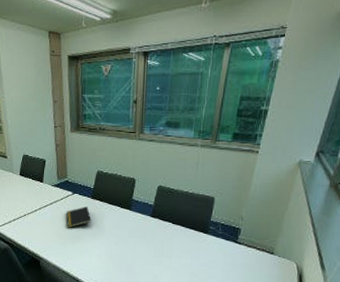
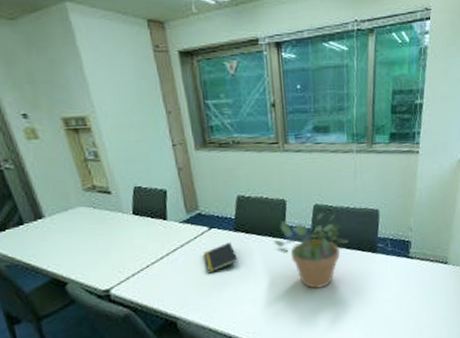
potted plant: none [121,194,184,256] -> present [273,213,349,290]

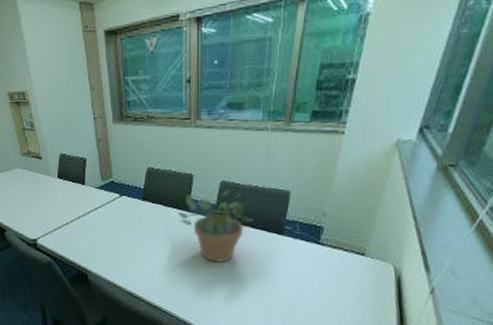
notepad: present [203,242,238,274] -> none [114,210,144,236]

